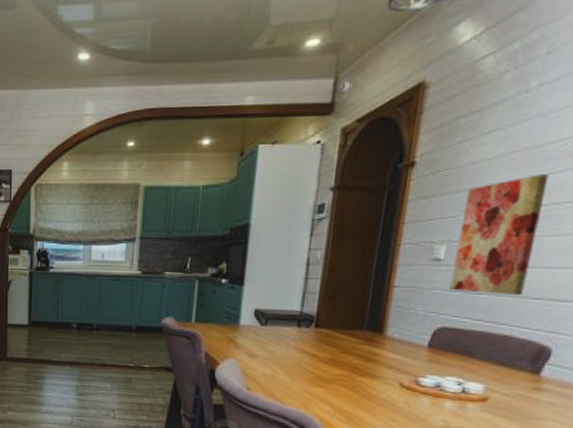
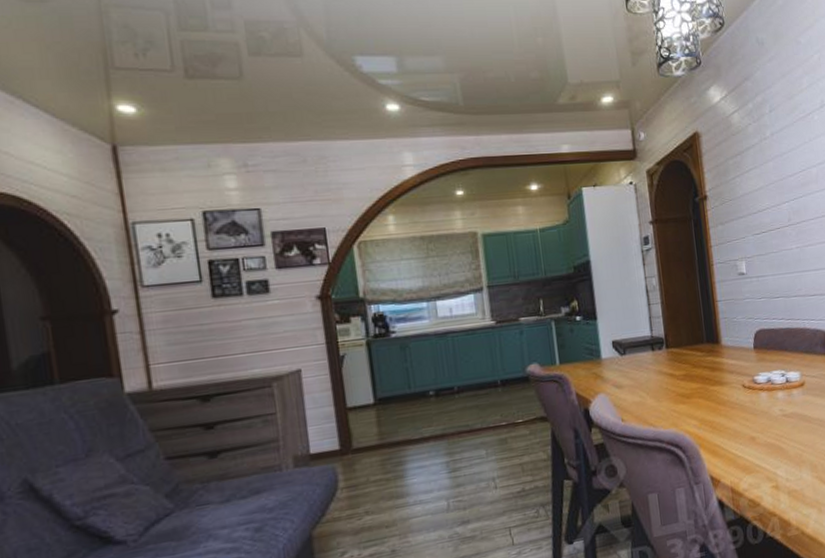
wall art: present [450,174,549,296] -> none [748,200,804,298]

